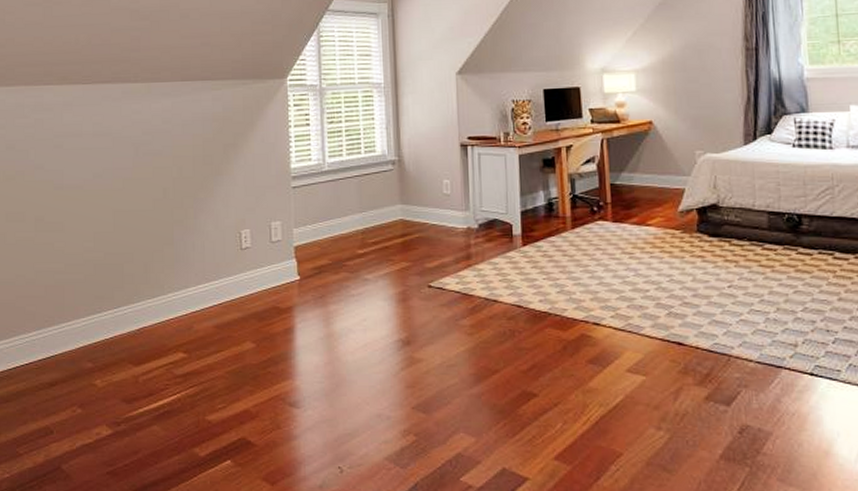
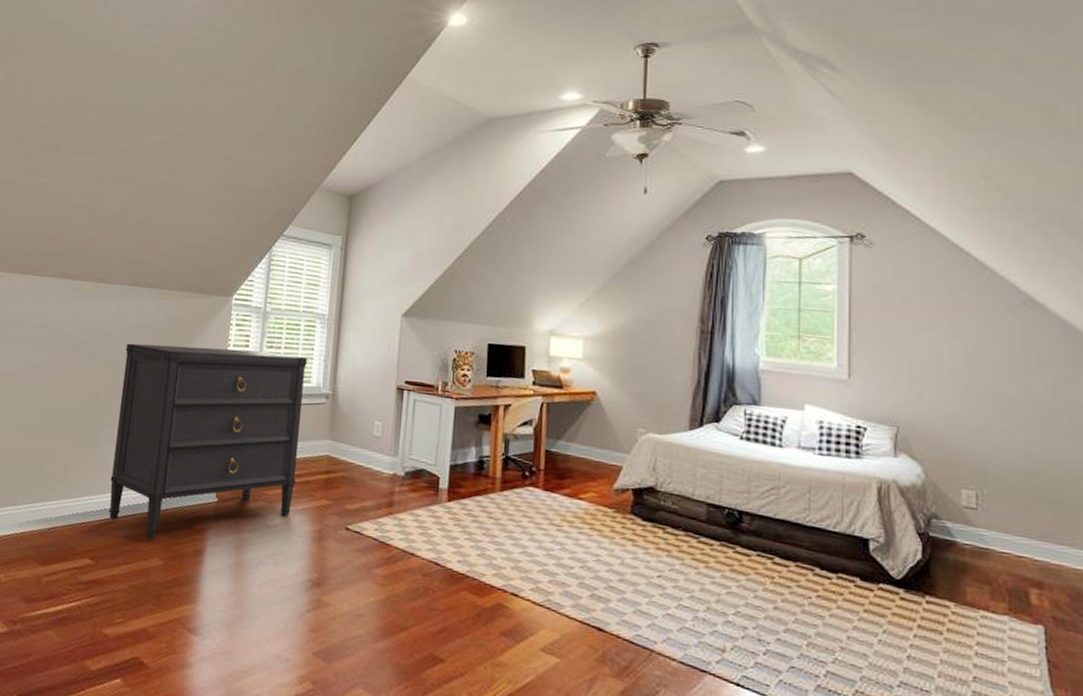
dresser: none [187,127,375,325] -> present [108,343,307,540]

